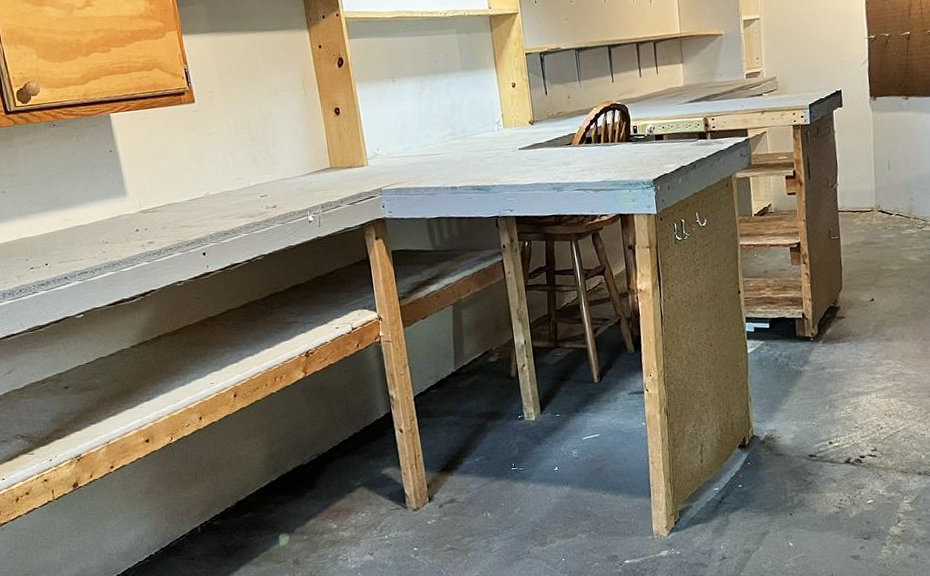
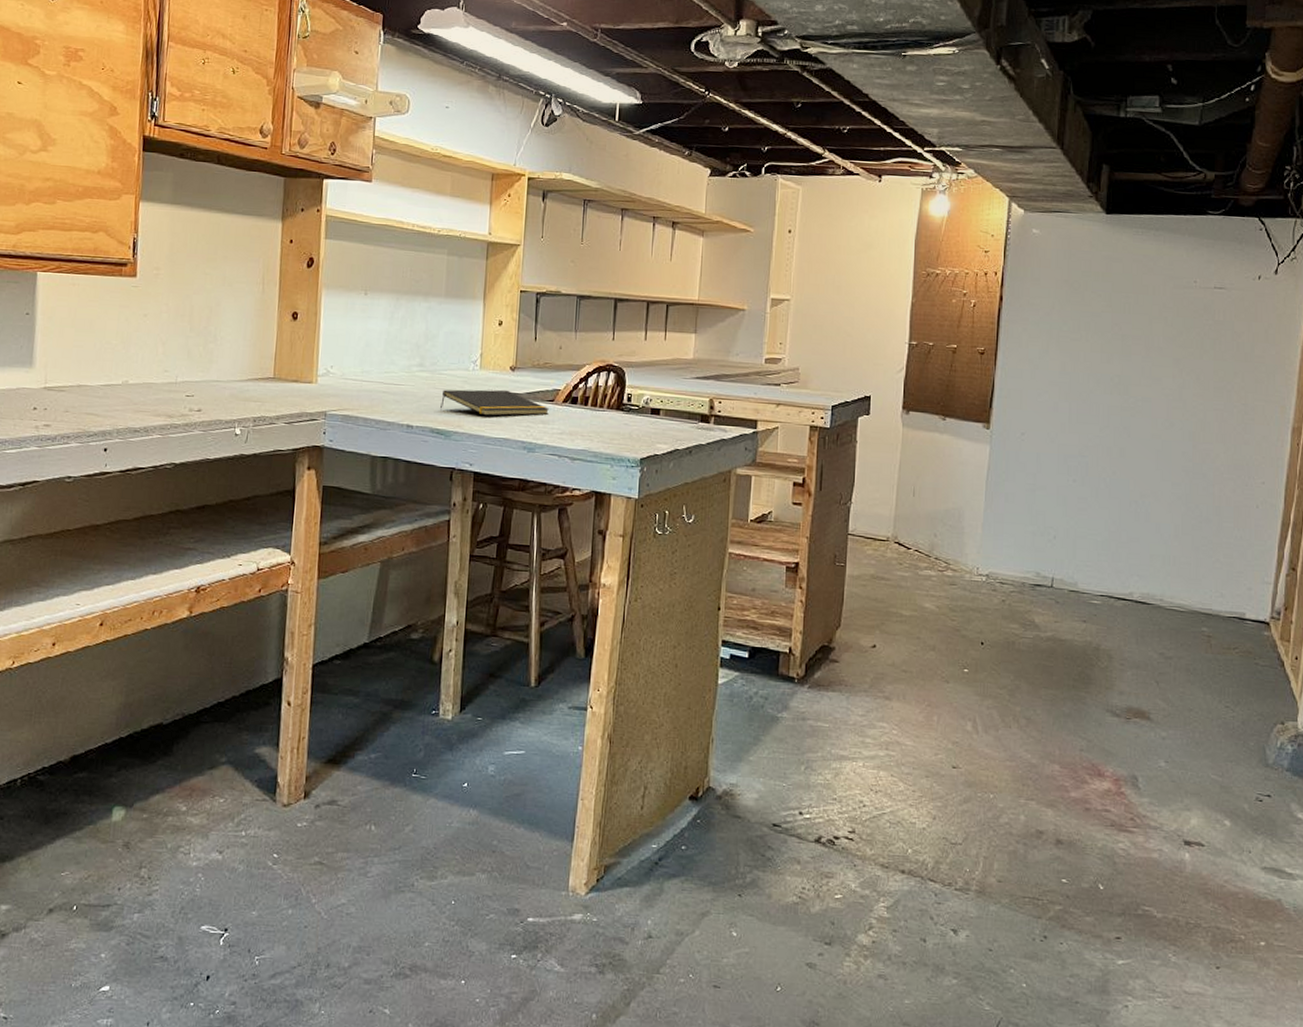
notepad: none [476,142,569,168] -> present [440,389,549,416]

